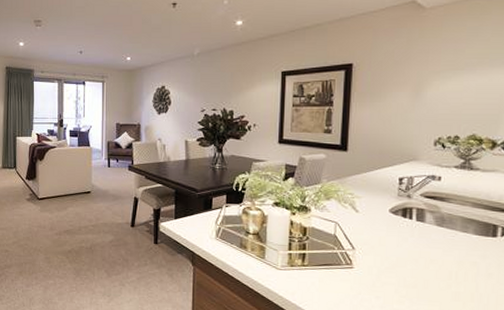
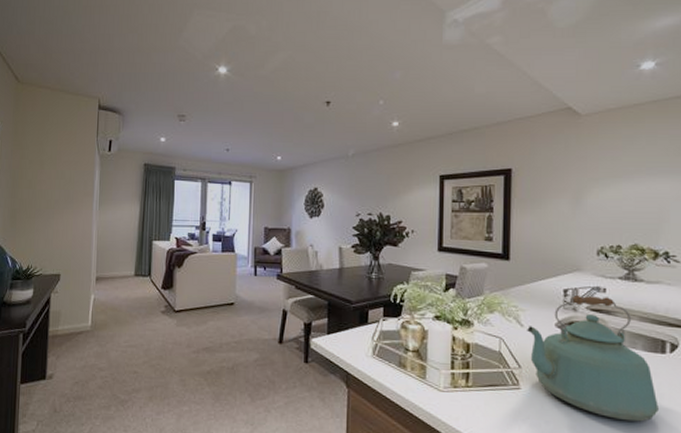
kettle: none [362,184,486,299] -> present [527,296,659,422]

